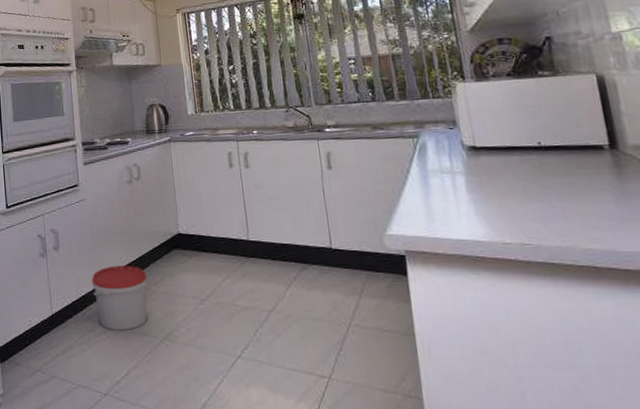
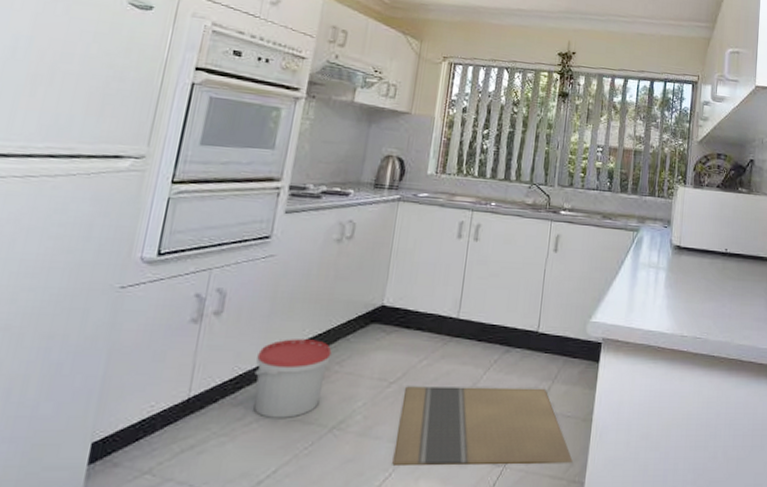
door mat: none [216,303,403,377] -> present [392,386,573,465]

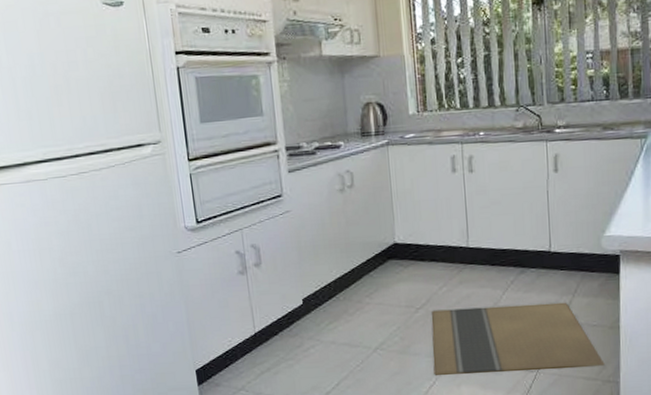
bucket: present [253,339,332,418] -> none [299,278,360,344]

